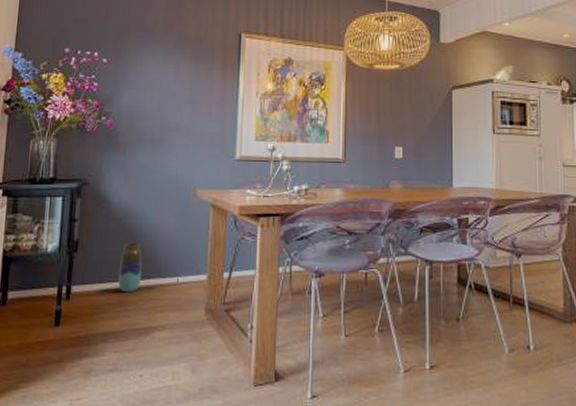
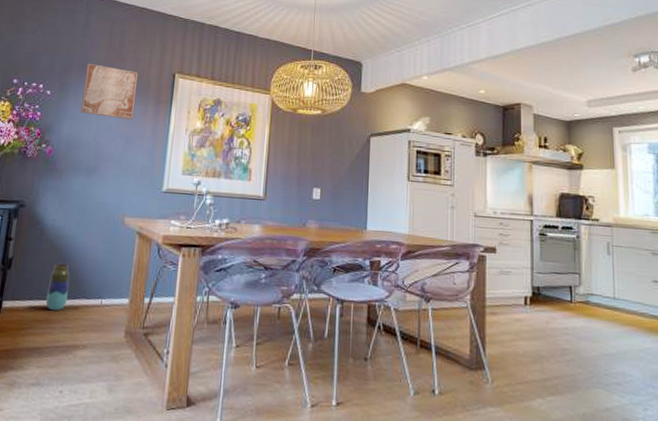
wall art: none [141,26,202,85] -> present [81,63,139,120]

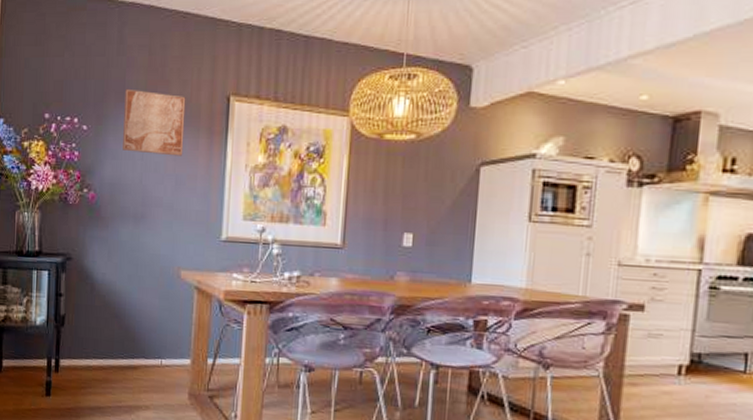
vase: present [45,263,70,311] -> none [103,321,126,371]

